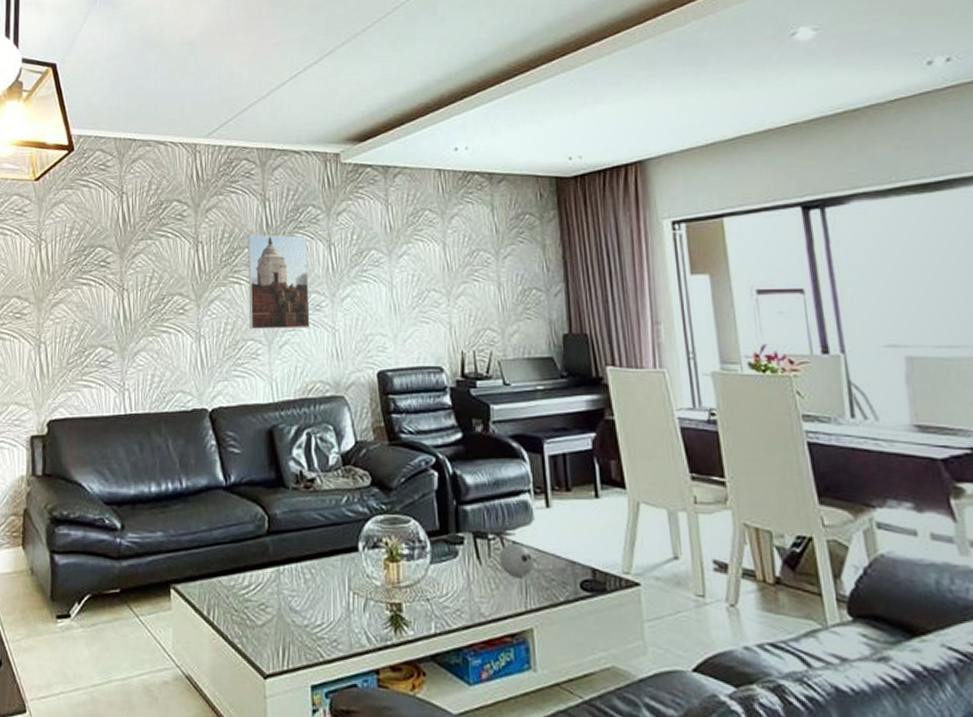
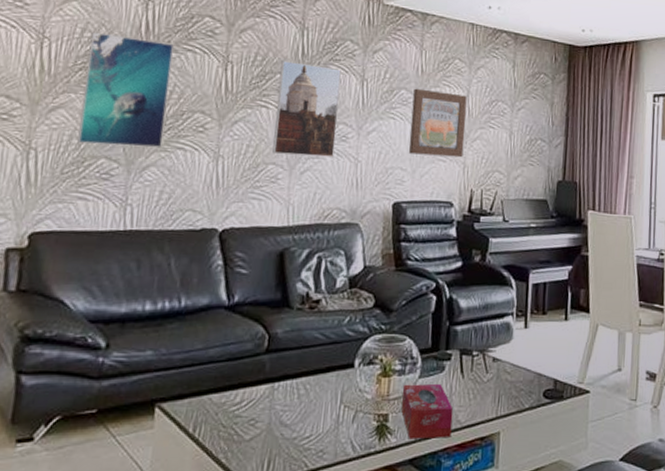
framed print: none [77,229,149,334] -> present [77,31,174,148]
wall art: none [384,247,448,318] -> present [409,88,467,158]
tissue box: none [413,570,476,633] -> present [401,383,454,439]
decorative ball: present [499,542,534,577] -> none [480,358,509,388]

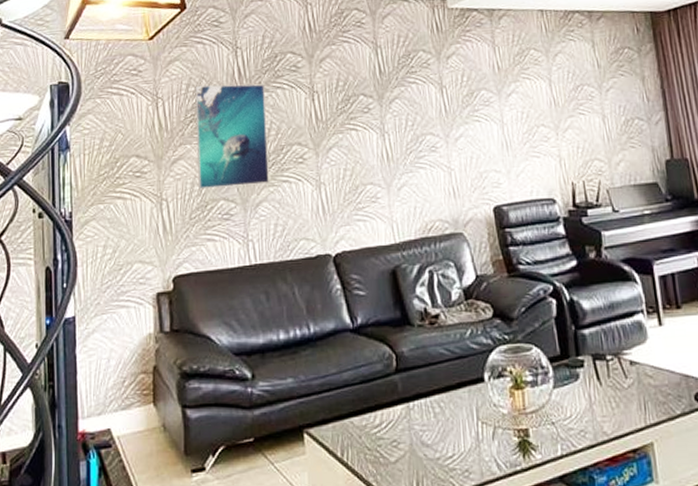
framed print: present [272,61,342,157] -> none [362,80,427,175]
tissue box: present [401,383,454,439] -> none [538,393,600,455]
wall art: present [409,88,467,158] -> none [493,85,557,154]

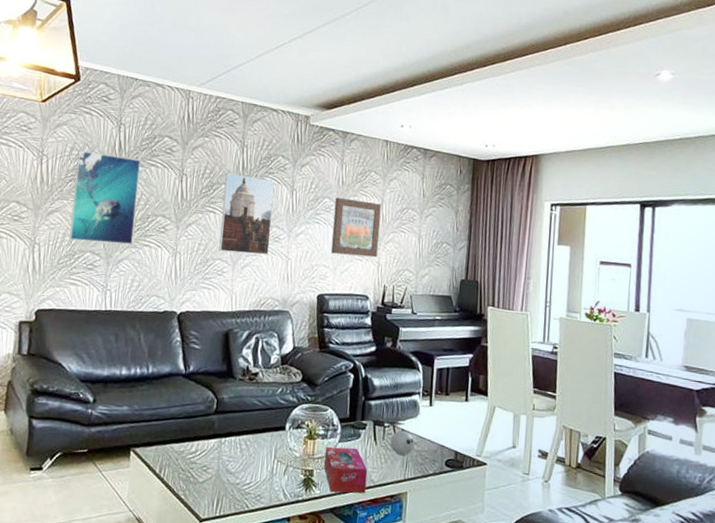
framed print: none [362,80,427,175] -> present [219,173,275,255]
wall art: none [493,85,557,154] -> present [331,197,381,258]
tissue box: none [538,393,600,455] -> present [324,446,368,494]
decorative ball: none [618,361,651,394] -> present [390,430,415,455]

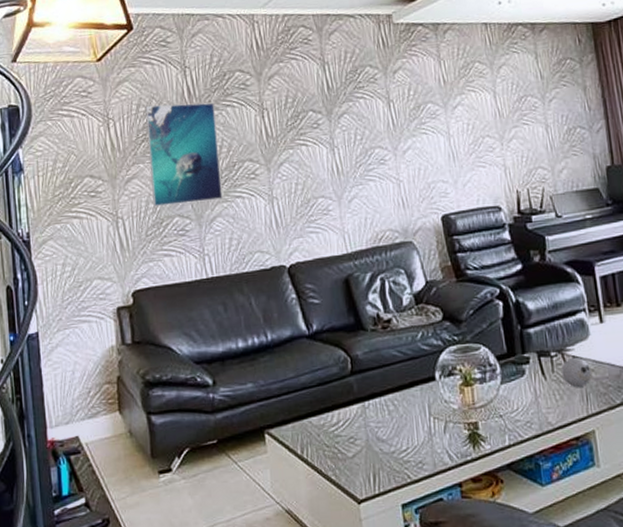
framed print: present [219,173,275,255] -> none [310,95,376,188]
tissue box: present [324,446,368,494] -> none [486,387,545,445]
wall art: present [331,197,381,258] -> none [440,97,502,165]

